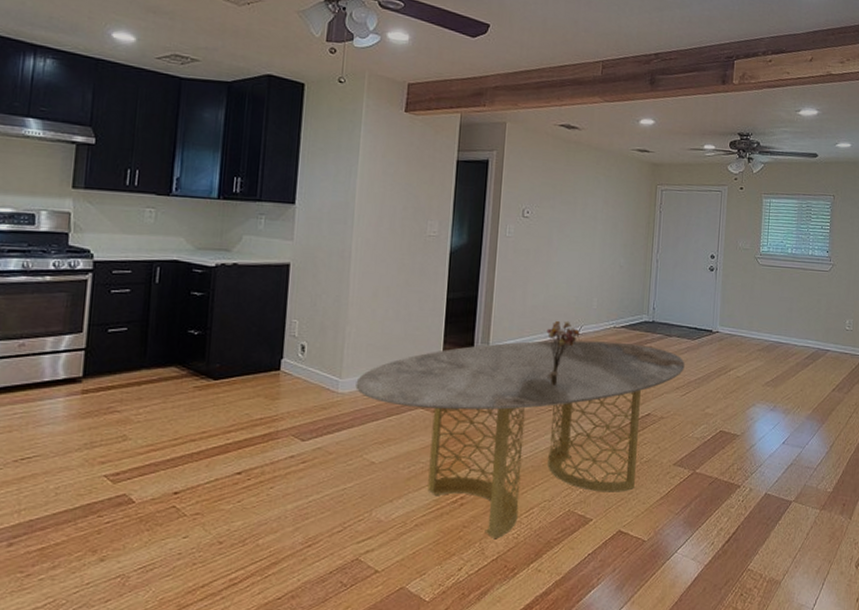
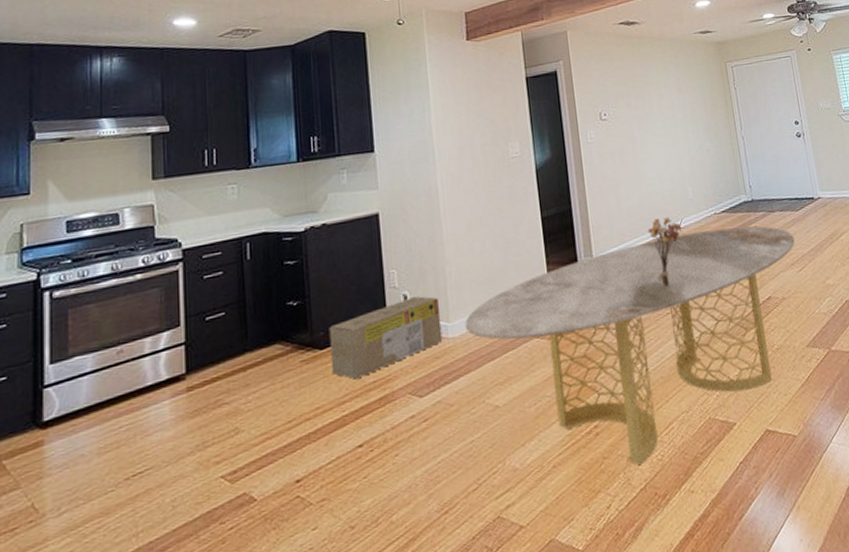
cardboard box: none [222,349,335,413] -> present [329,296,443,380]

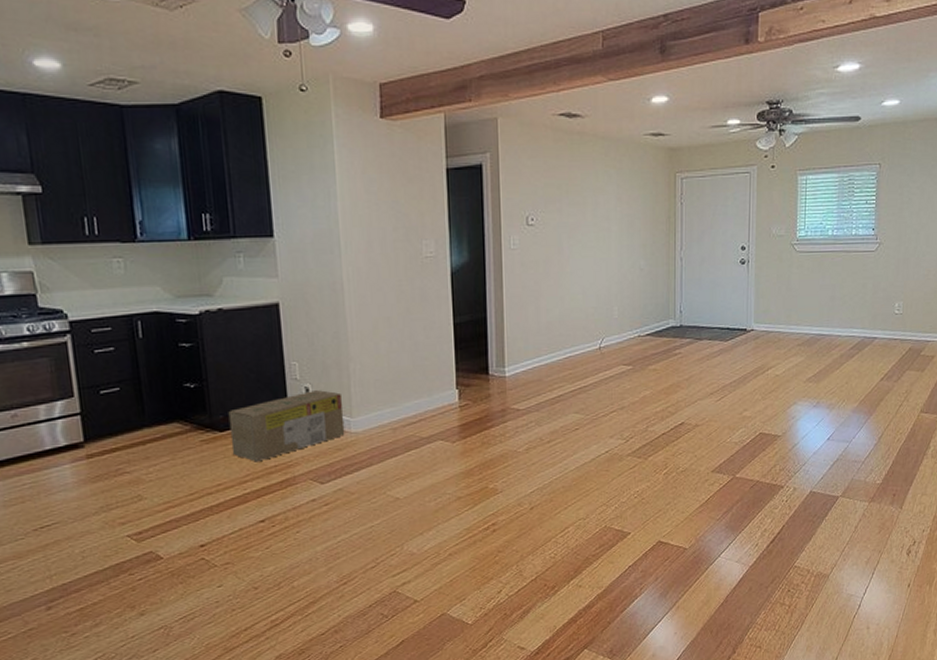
dining table: present [465,226,795,466] -> none [368,351,718,561]
bouquet: present [647,216,682,287] -> none [565,334,602,404]

